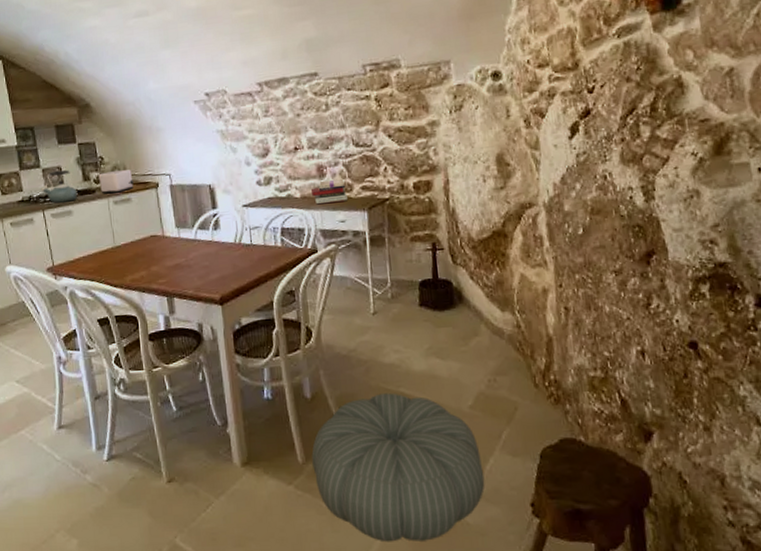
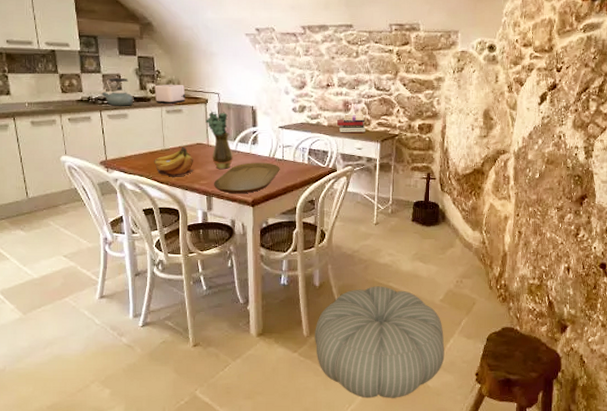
fruit: none [104,241,150,279] -> present [153,146,194,177]
vase: none [158,194,193,263] -> present [206,110,233,169]
placemat: none [174,250,249,292] -> present [214,163,280,194]

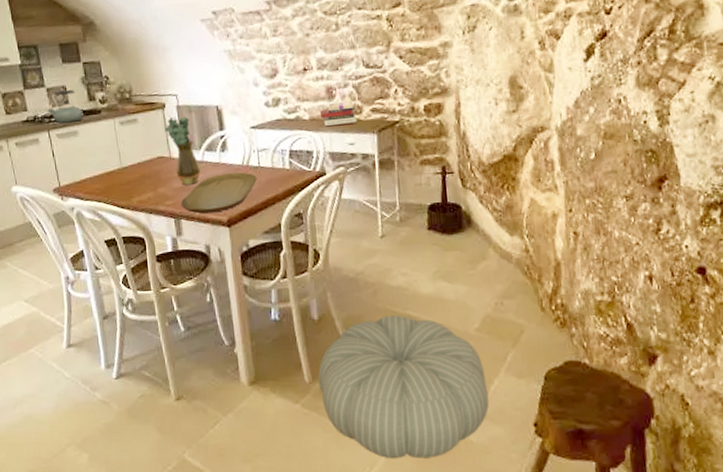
fruit: present [153,146,194,177] -> none [111,162,157,200]
toaster: present [154,84,186,104] -> none [104,89,140,115]

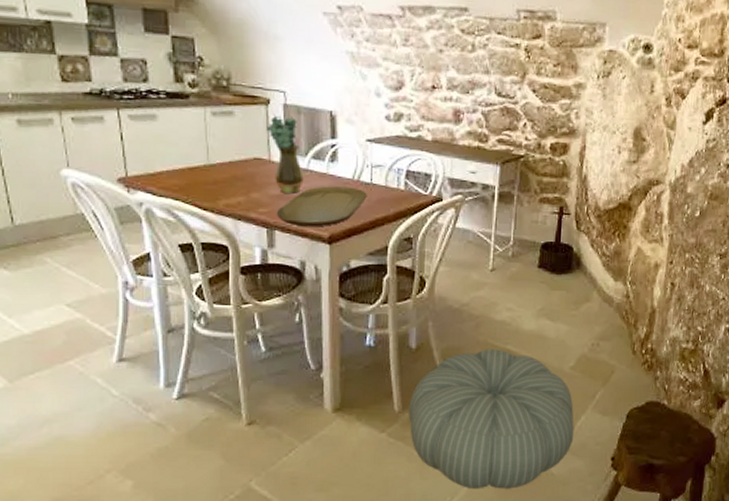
kettle: present [46,90,84,124] -> none [117,64,166,105]
books: present [320,101,357,127] -> none [445,127,482,153]

